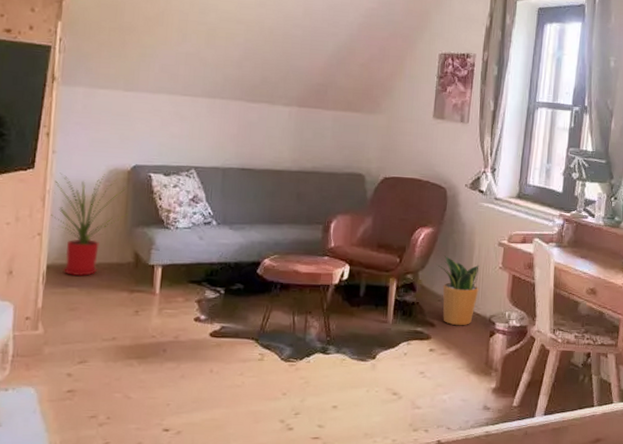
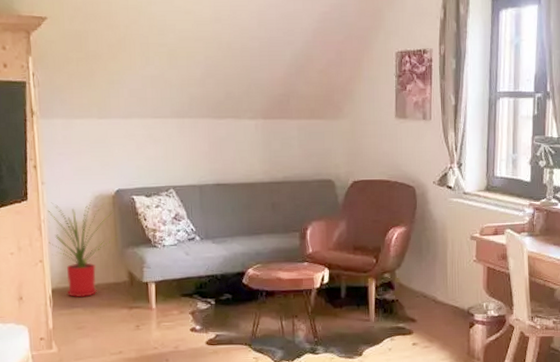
potted plant: present [436,255,479,326] -> none [412,252,455,320]

